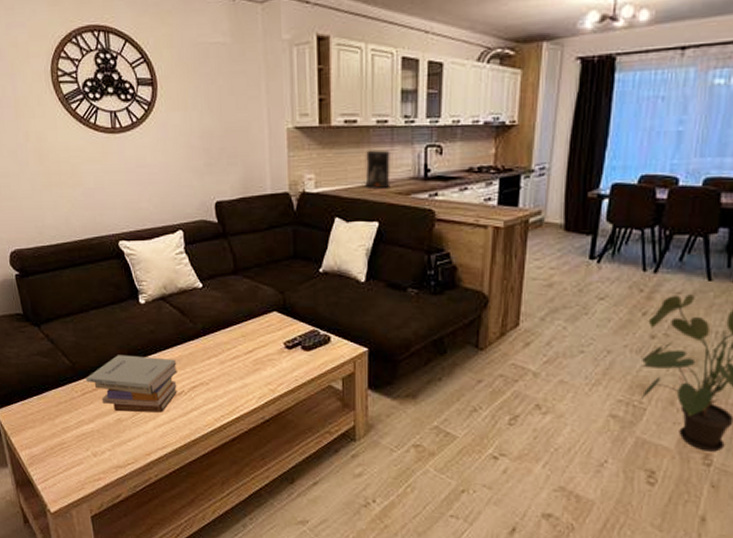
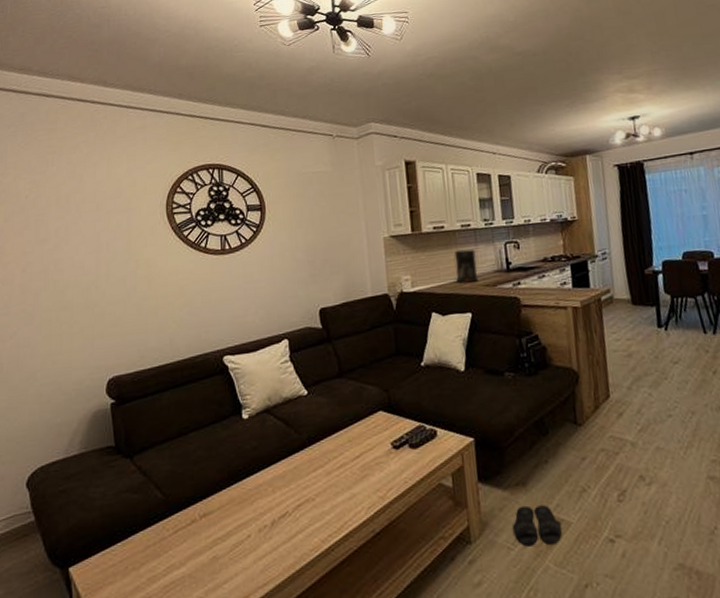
books: present [86,355,178,413] -> none [180,476,281,547]
slippers: none [397,415,446,454] -> present [512,505,562,547]

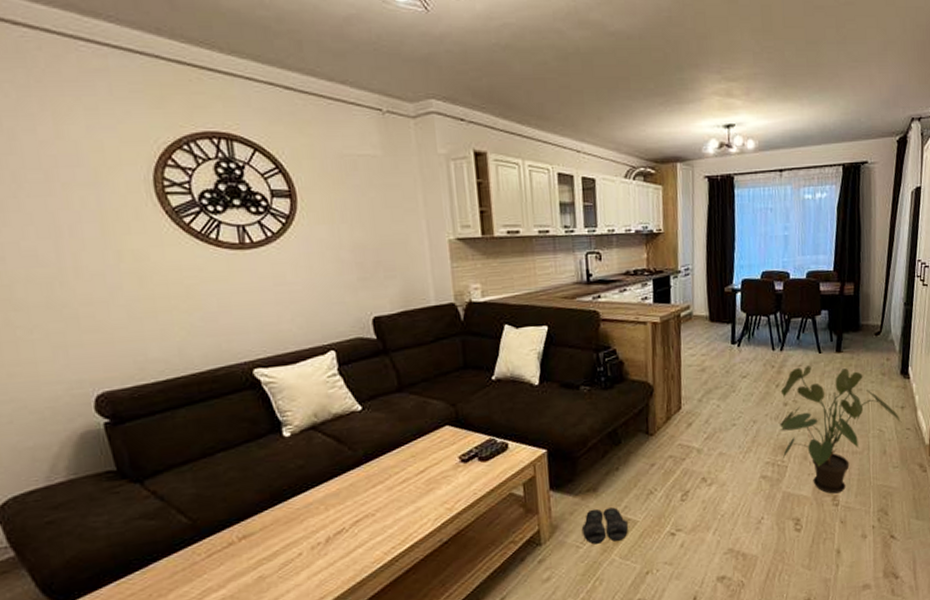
coffee maker: present [455,249,479,284] -> none [531,258,556,295]

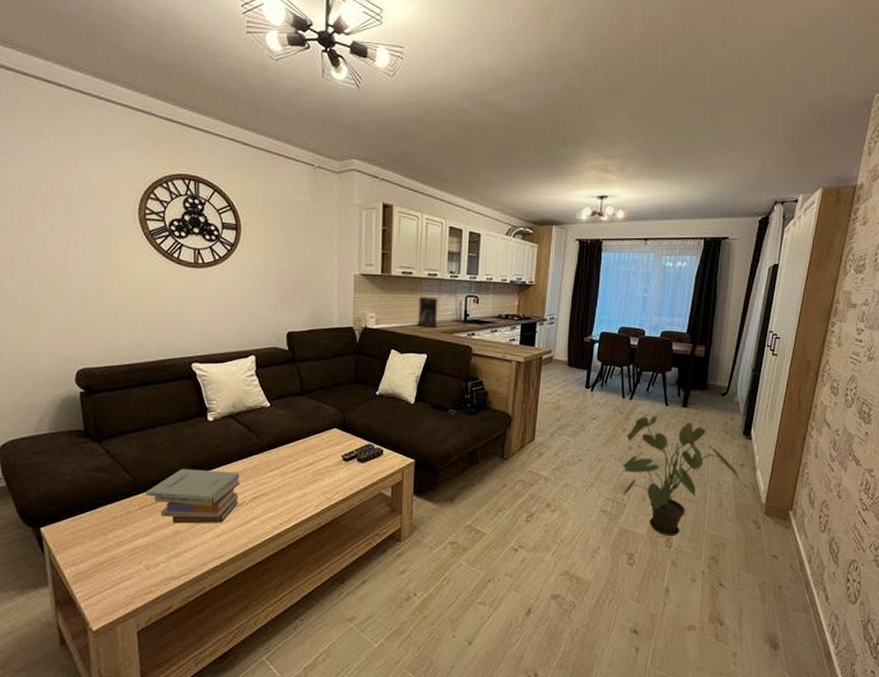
books: none [212,494,337,568] -> present [146,469,240,523]
coffee maker: none [531,258,556,295] -> present [417,296,438,327]
slippers: present [581,507,628,544] -> none [436,517,477,549]

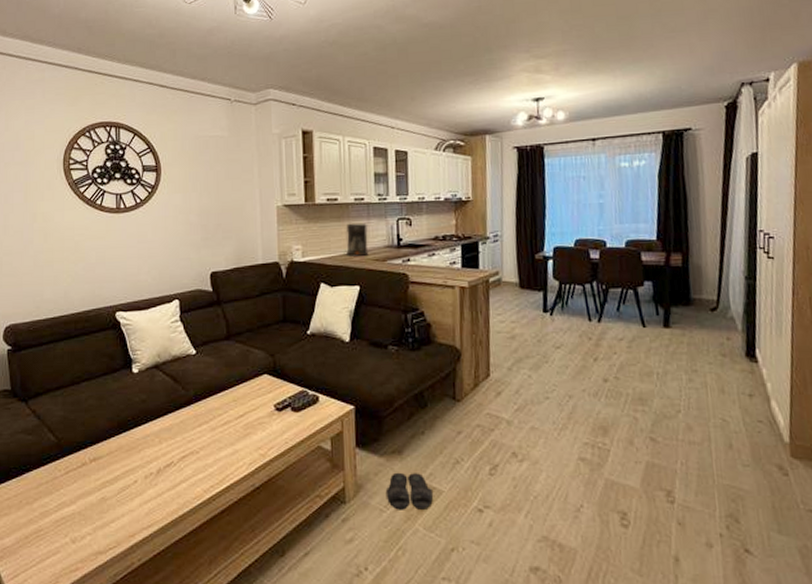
books: present [146,469,240,523] -> none [71,427,168,489]
slippers: none [436,517,477,549] -> present [385,472,433,511]
house plant: present [622,416,740,536] -> none [599,340,751,489]

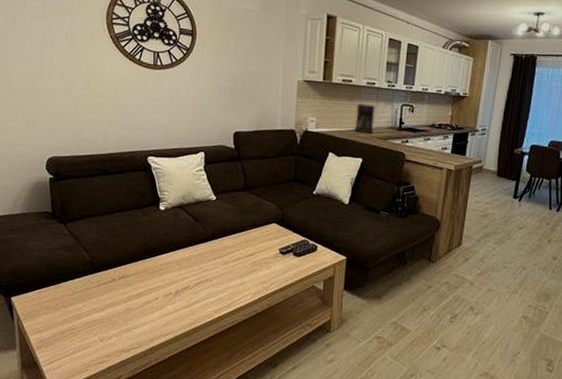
slippers: present [385,472,433,511] -> none [364,312,402,344]

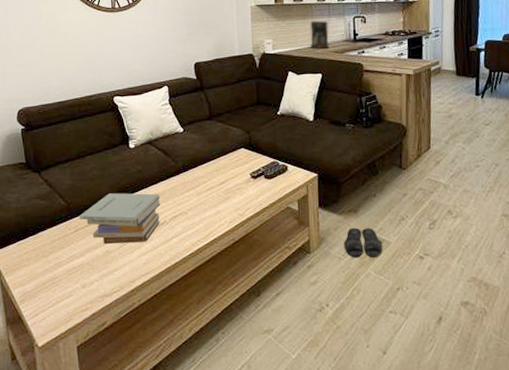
books: none [103,252,187,304] -> present [79,193,161,244]
slippers: none [364,312,402,344] -> present [343,227,382,259]

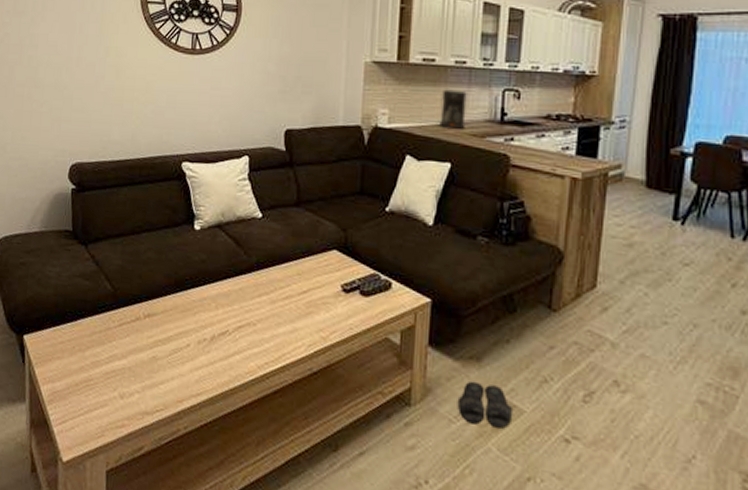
books: present [79,193,161,244] -> none [126,284,225,354]

